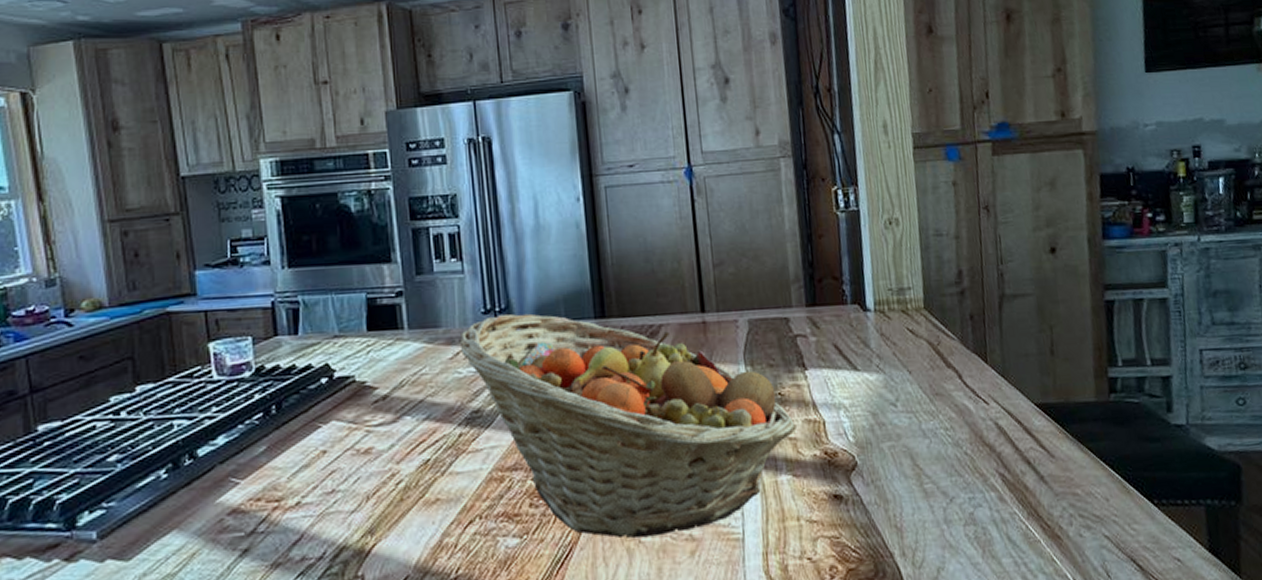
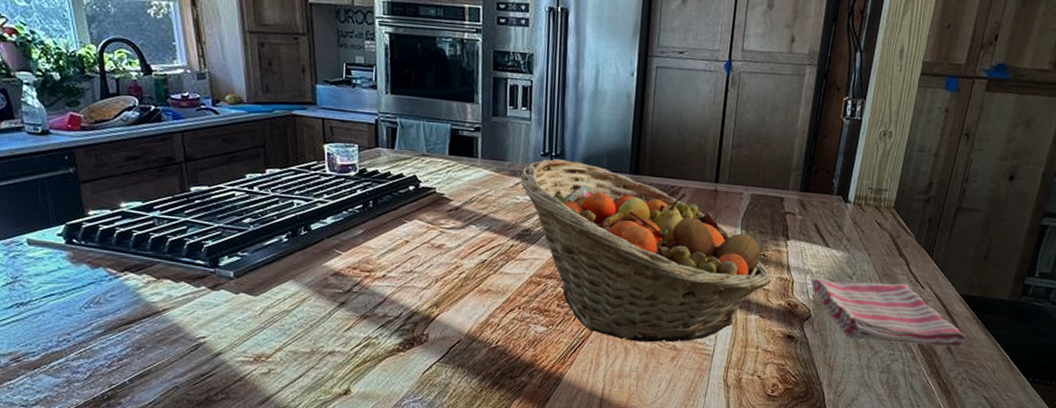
dish towel: none [847,402,1060,486] -> present [811,279,967,347]

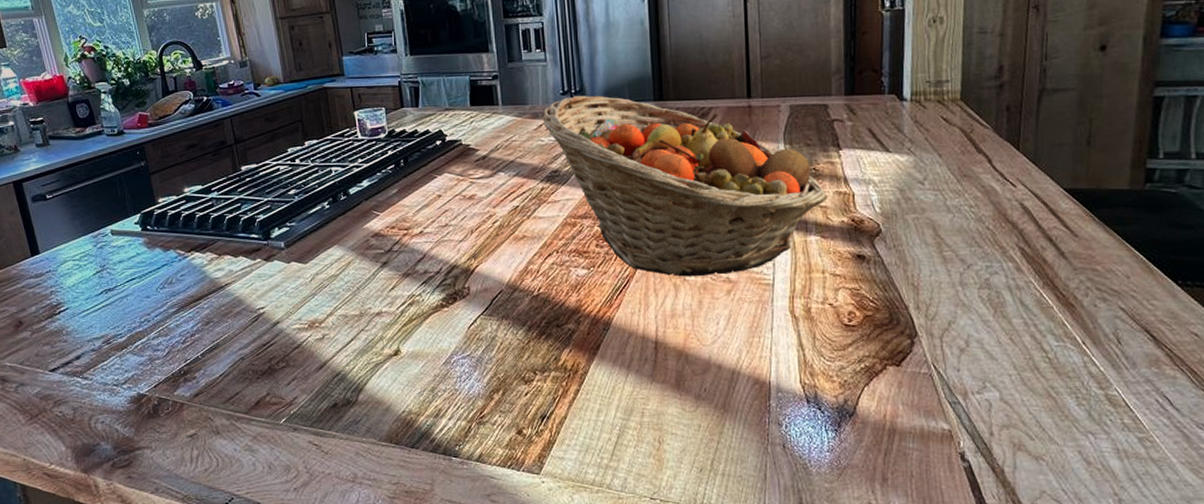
dish towel: present [811,279,967,347] -> none [876,184,1082,253]

